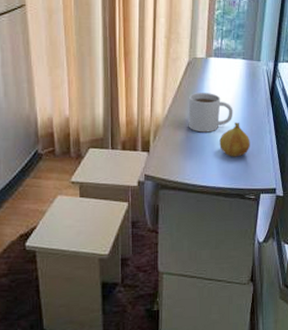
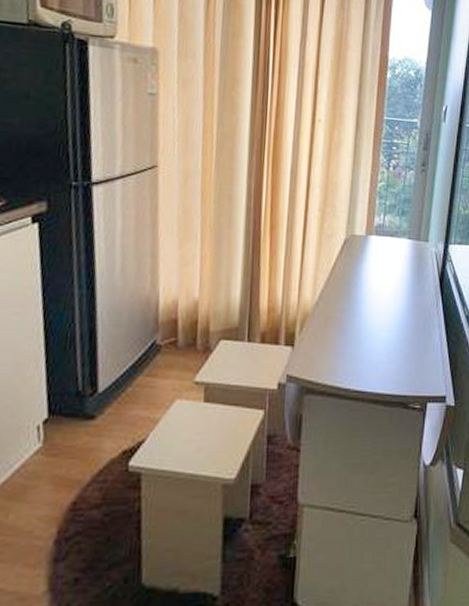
mug: present [188,93,234,133] -> none [342,276,397,325]
fruit: present [219,122,250,157] -> none [379,312,416,356]

